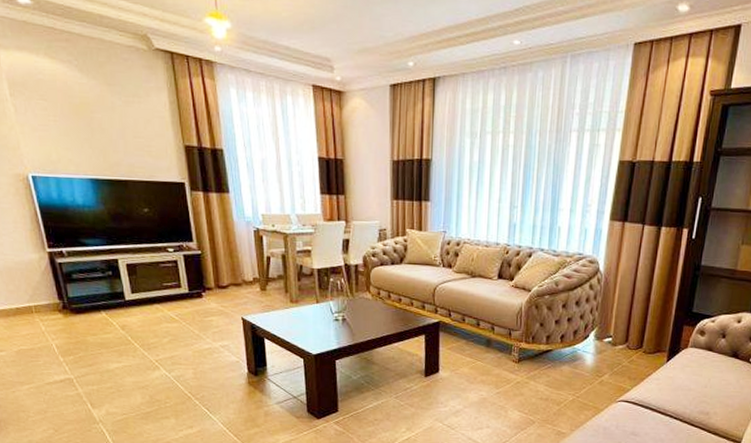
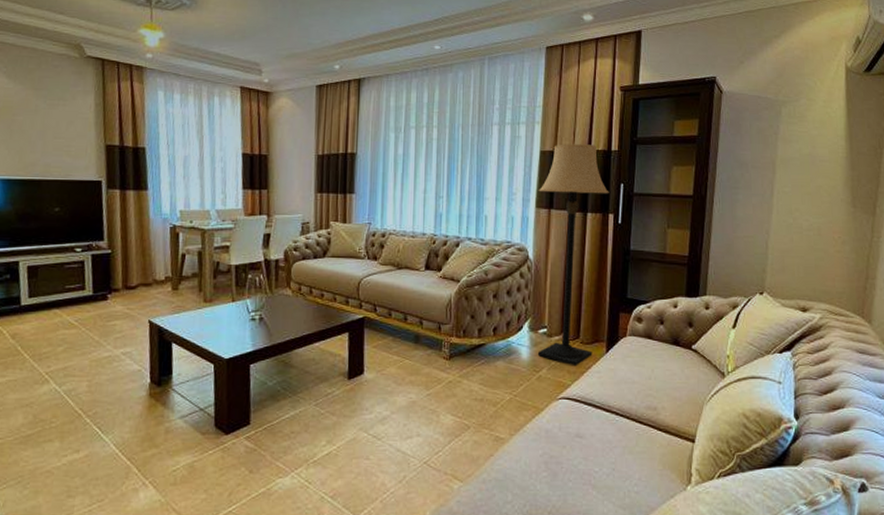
lamp: none [601,153,686,374] -> present [537,144,609,367]

